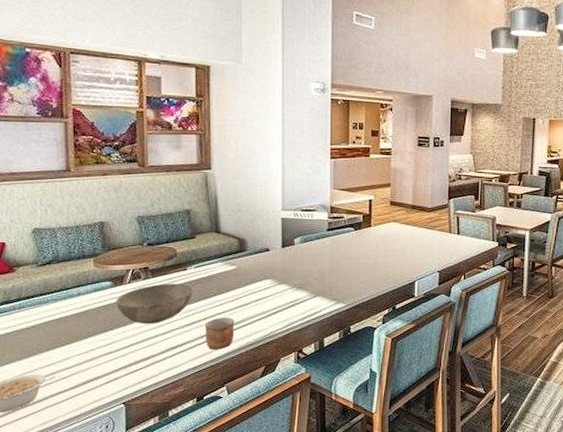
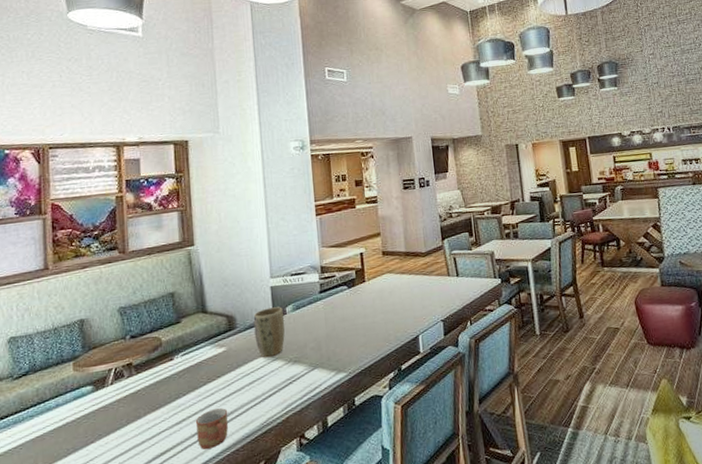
bowl: present [116,283,193,324] -> none [97,376,181,431]
plant pot: none [263,237,293,281] -> present [253,307,285,358]

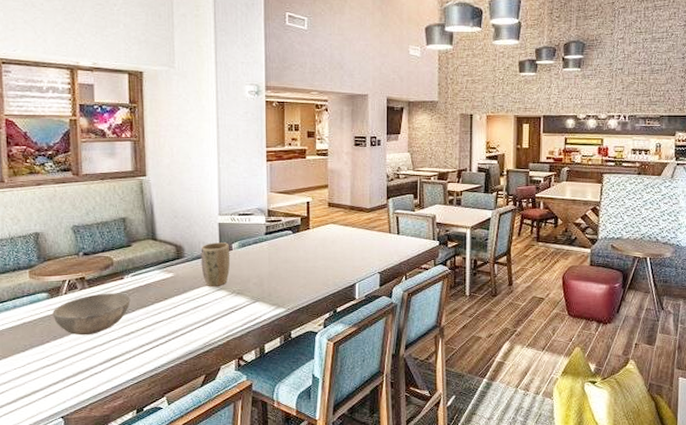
bowl: none [97,376,181,431] -> present [52,293,131,336]
mug: present [195,408,228,449] -> none [143,326,173,359]

